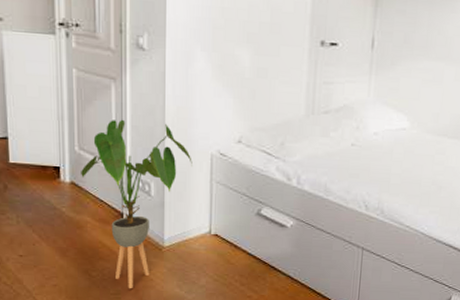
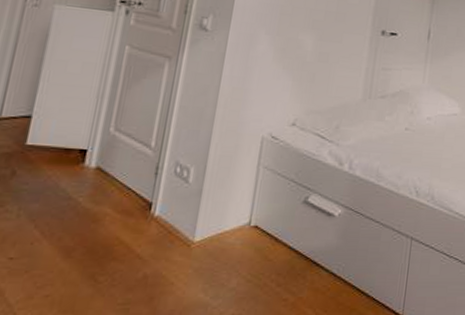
house plant: present [81,119,192,289] -> none [110,99,241,297]

